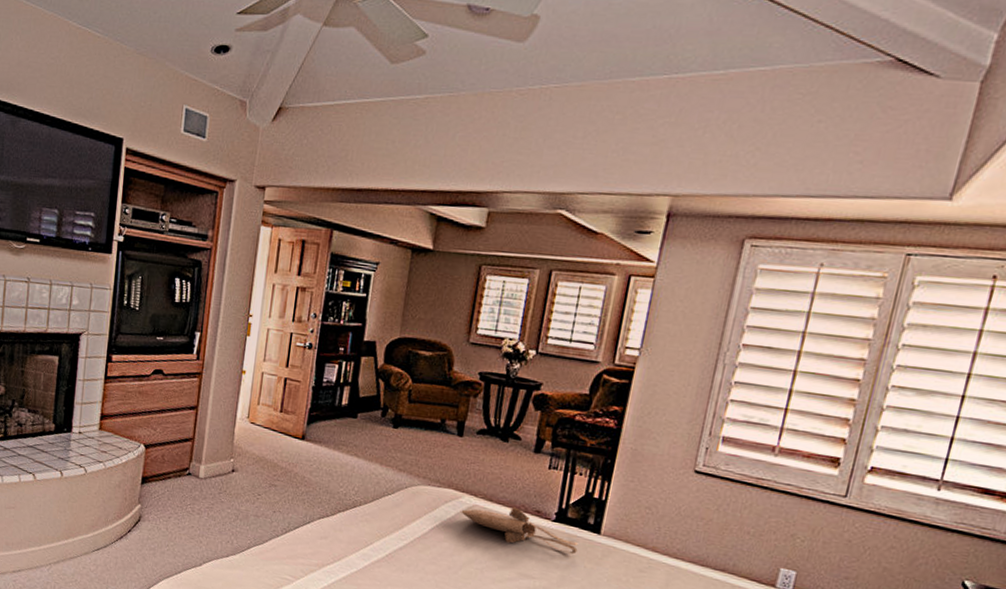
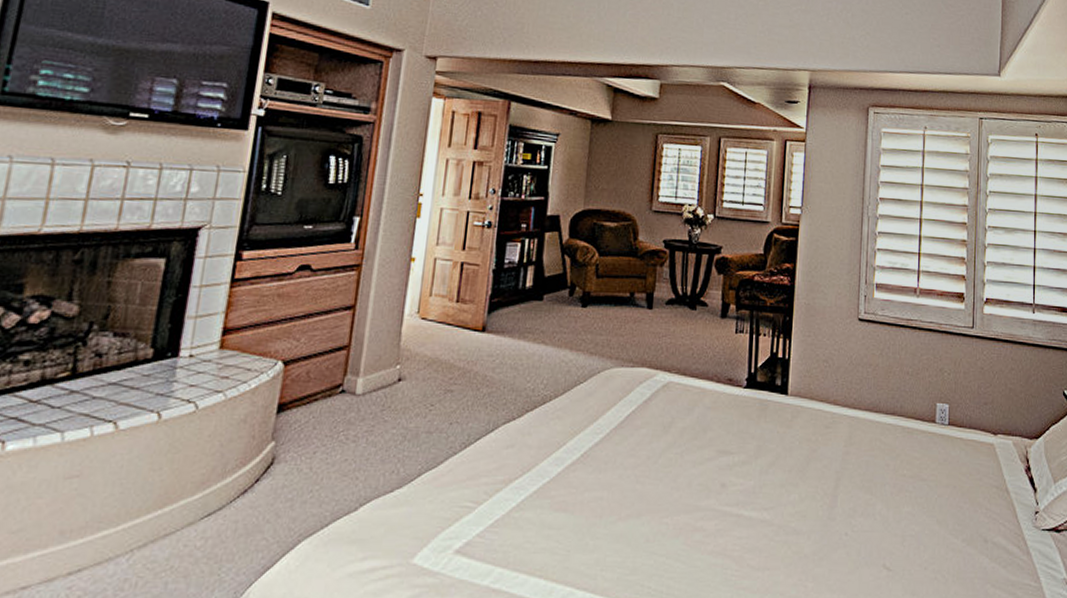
tote bag: present [461,507,579,555] -> none [656,378,770,421]

